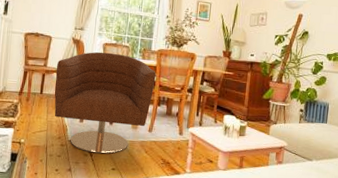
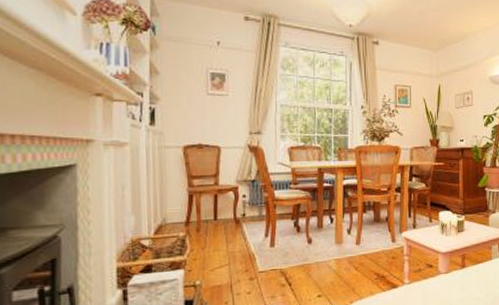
armchair: present [54,52,156,154] -> none [231,157,357,282]

